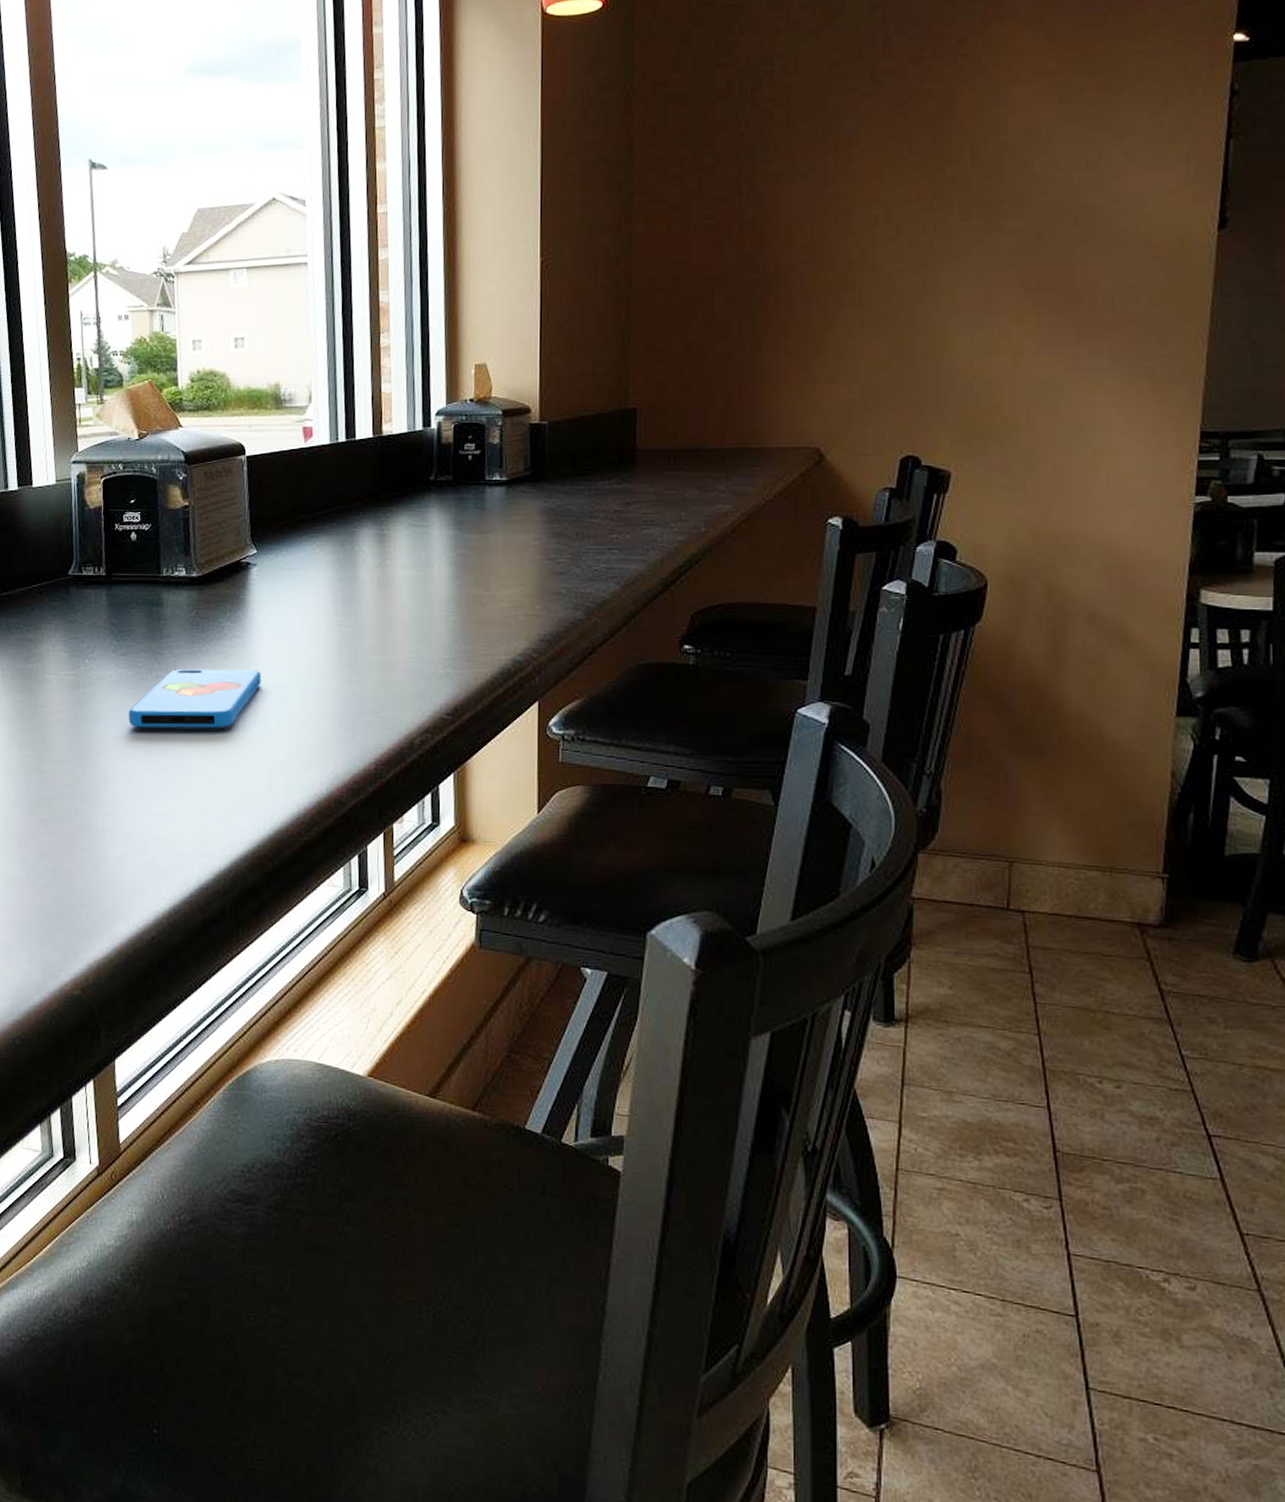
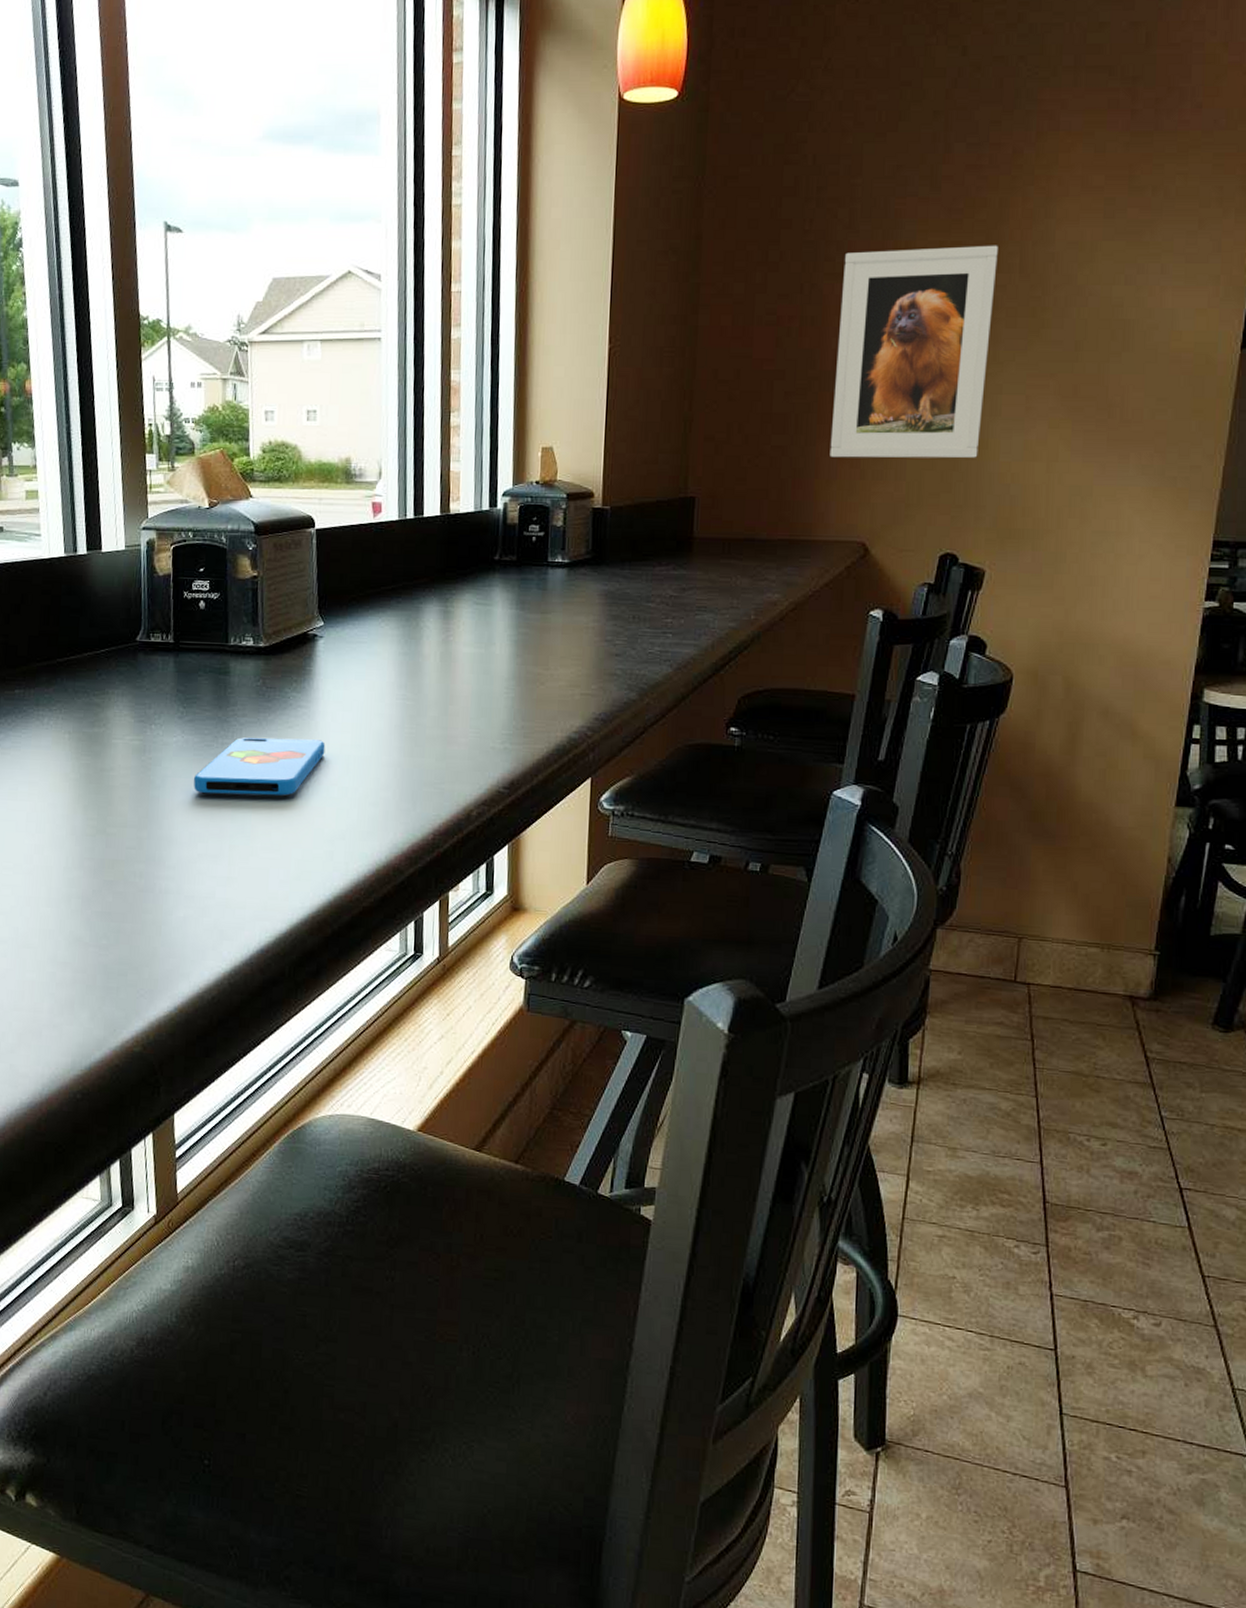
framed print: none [777,136,947,362] -> present [830,245,998,458]

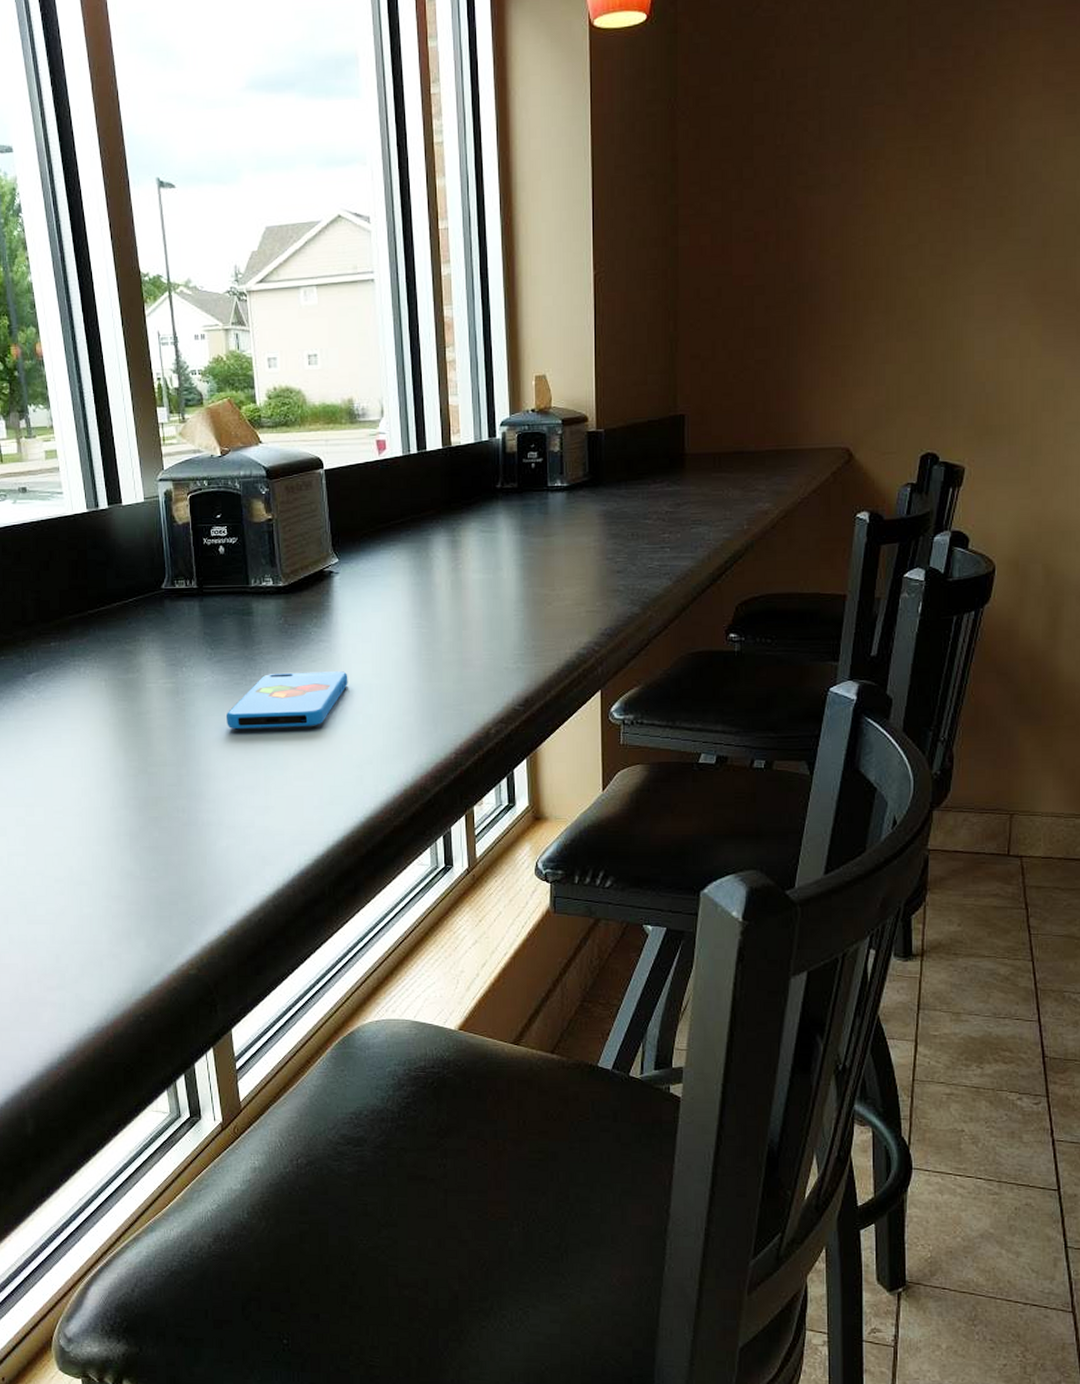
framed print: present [830,245,998,458] -> none [811,147,964,368]

